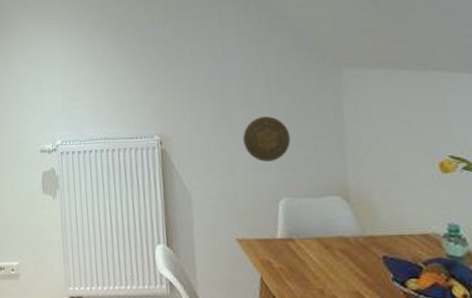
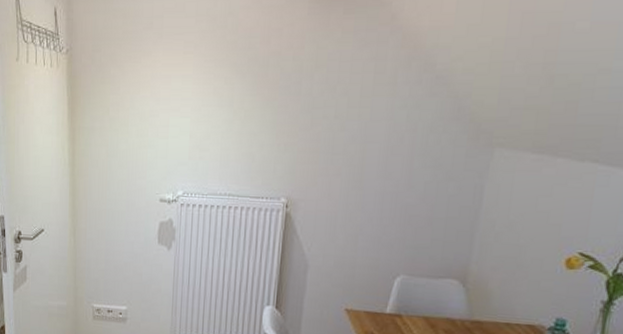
decorative plate: present [243,116,291,162] -> none [372,191,423,238]

